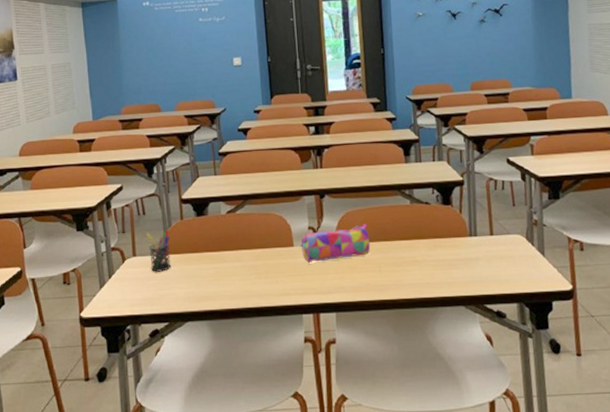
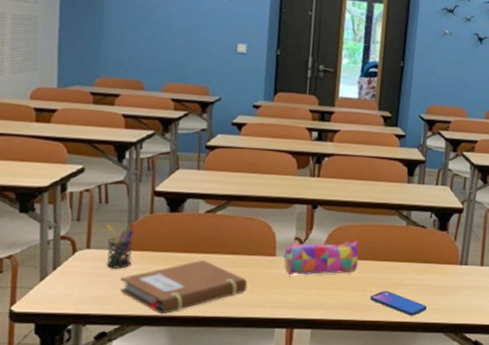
notebook: none [164,256,273,310] -> present [120,259,248,315]
smartphone: none [386,268,444,291] -> present [370,290,428,316]

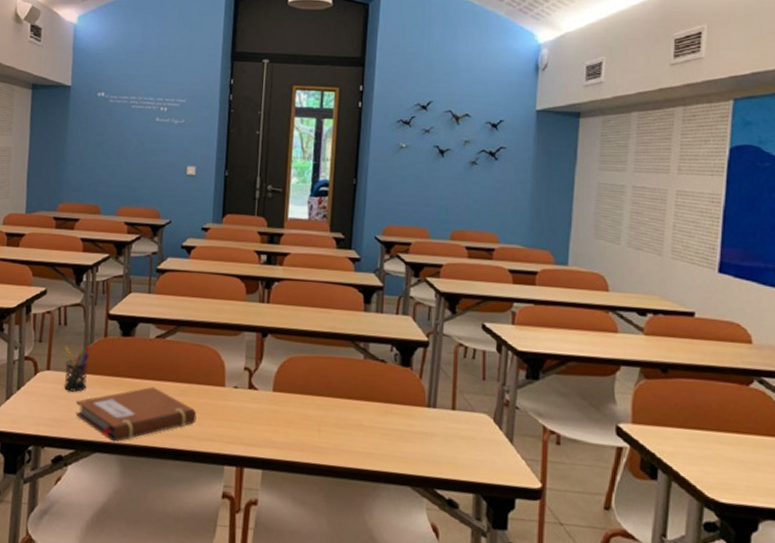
pencil case: present [284,240,359,275] -> none [233,373,312,410]
smartphone: present [370,290,428,316] -> none [325,431,391,463]

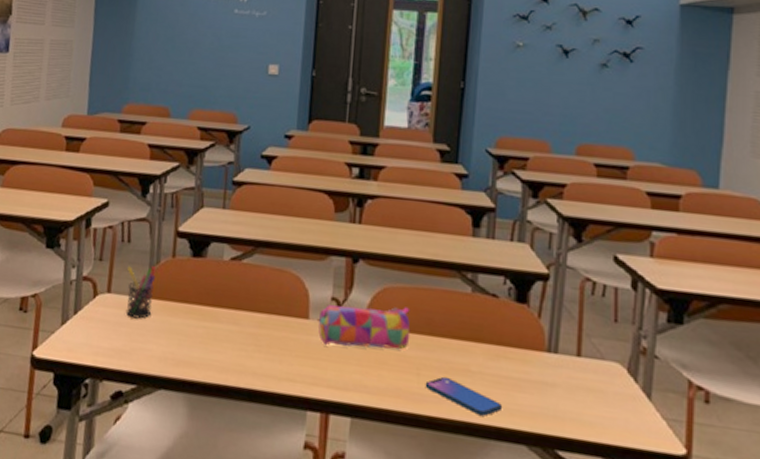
notebook: present [75,386,197,442] -> none [138,316,276,378]
pencil case: none [233,373,312,410] -> present [318,305,410,350]
smartphone: none [325,431,391,463] -> present [425,376,503,416]

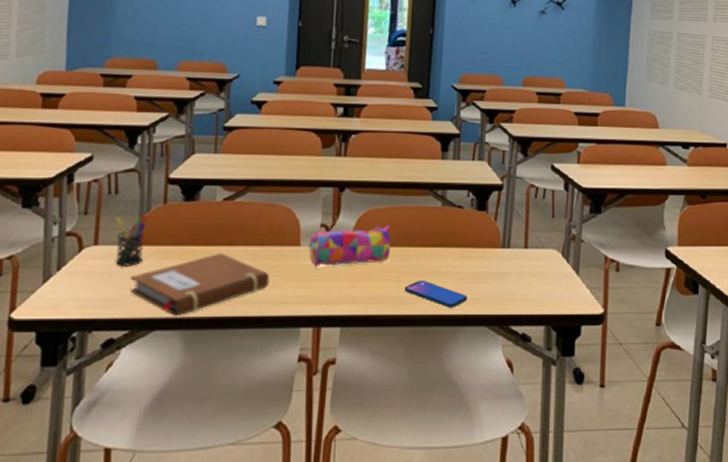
notebook: none [138,316,276,378] -> present [130,253,270,317]

